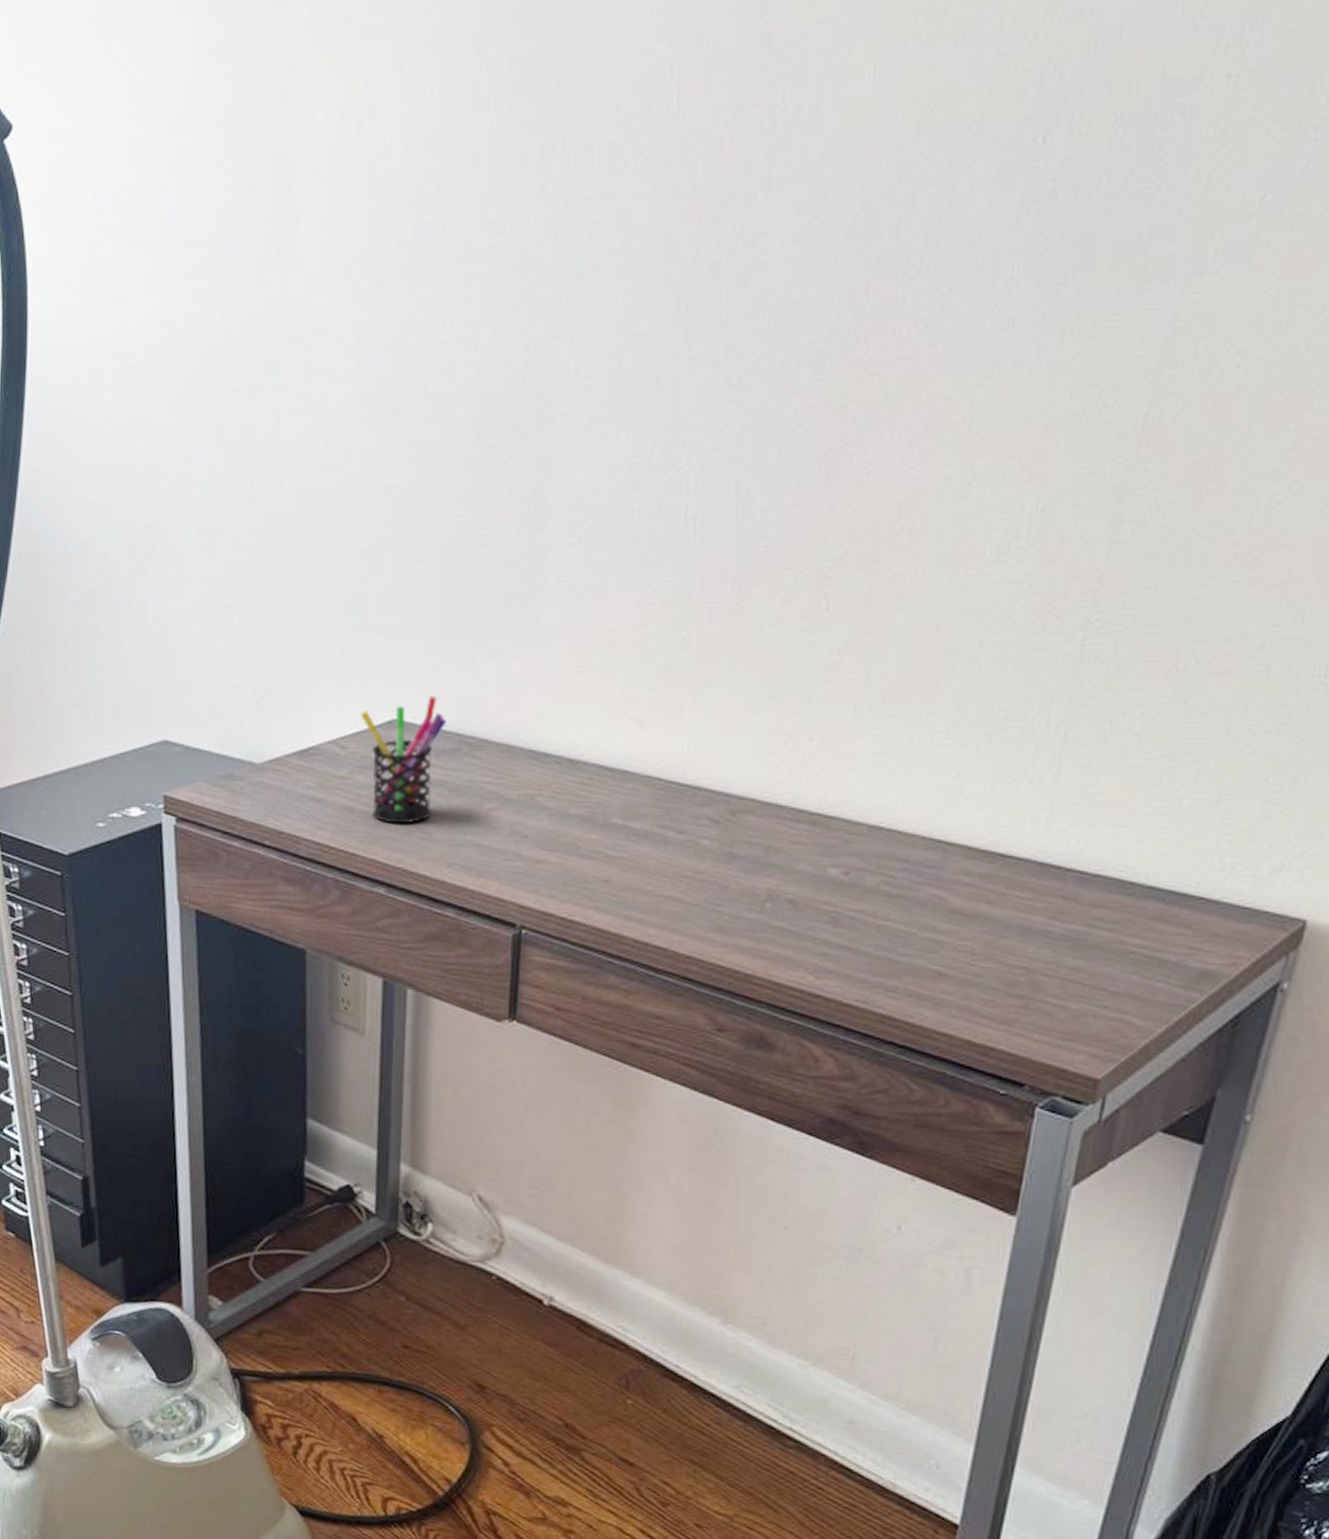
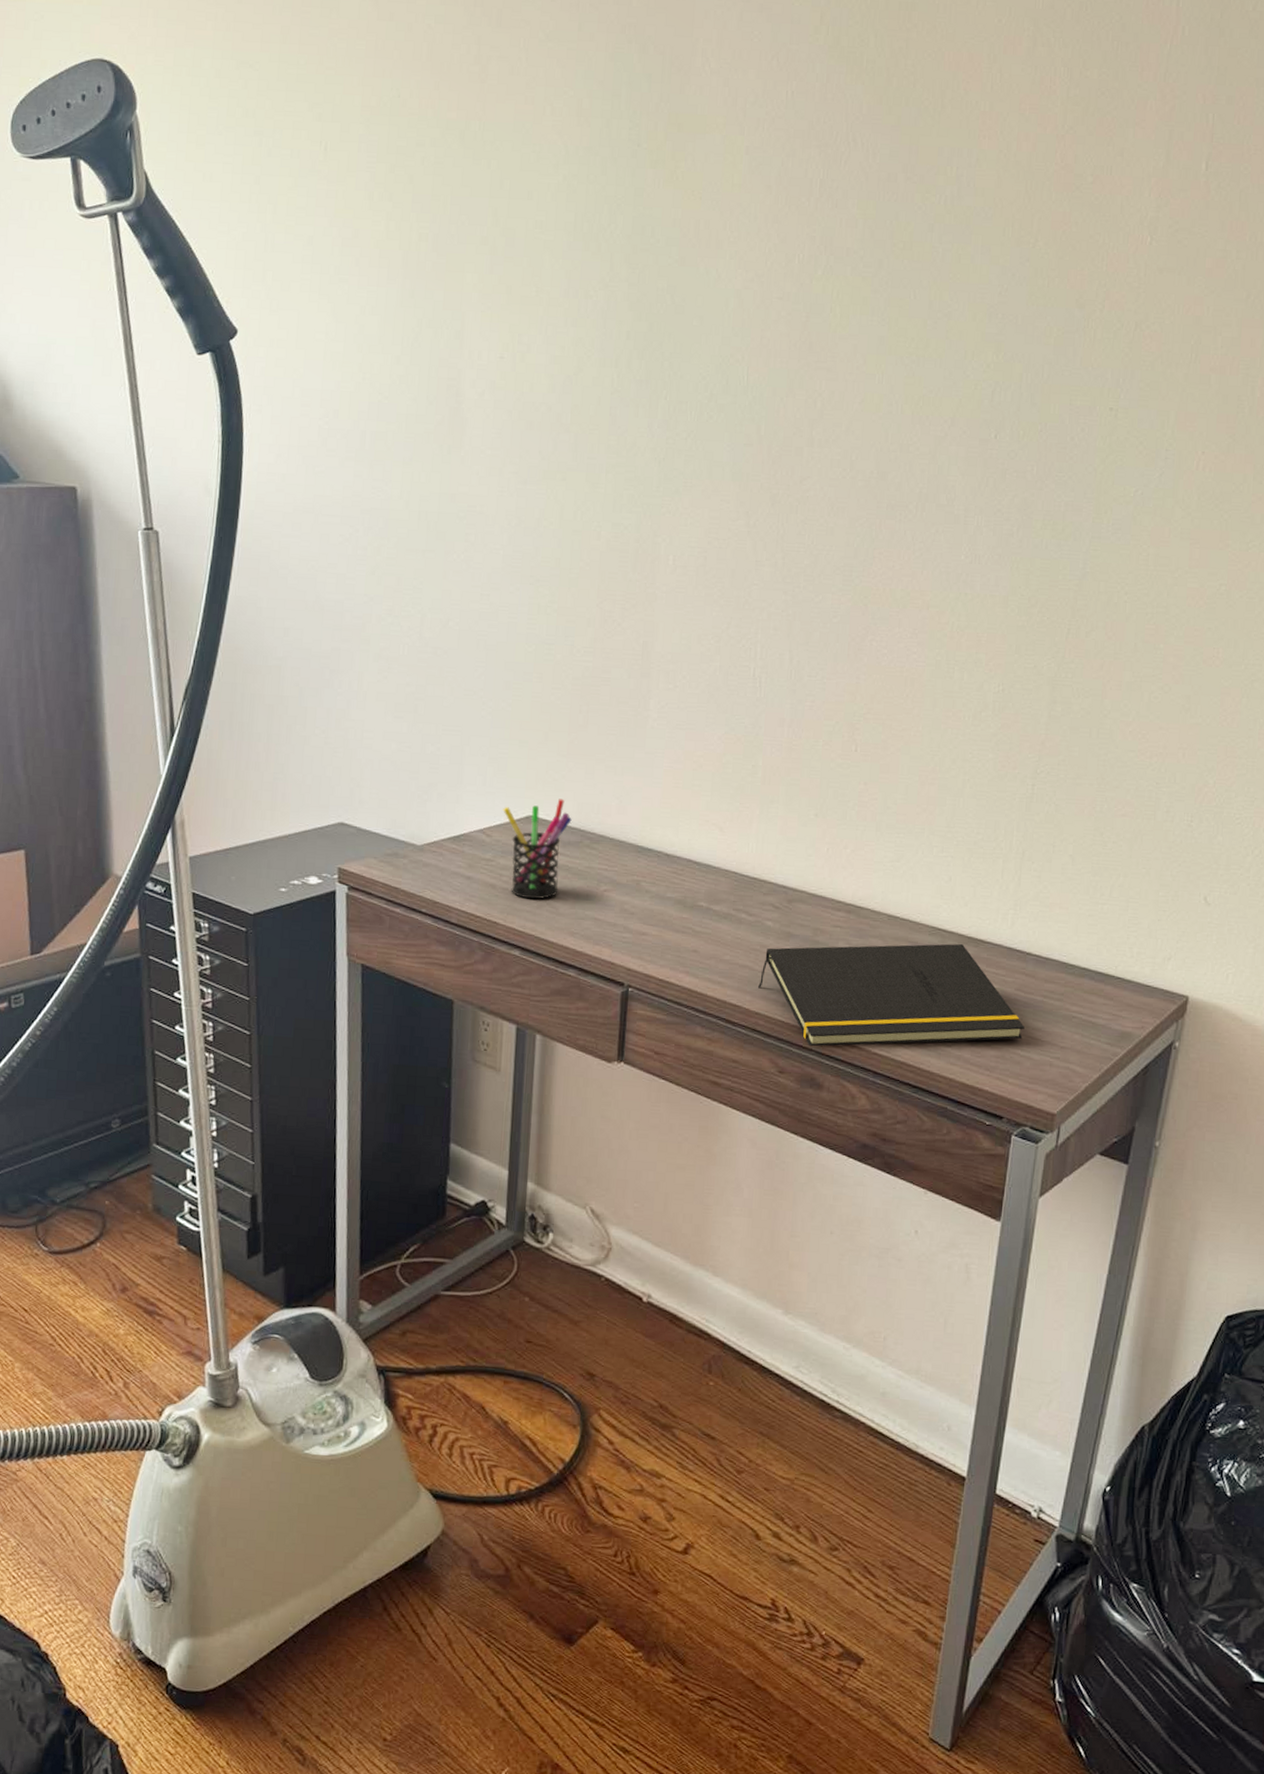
notepad: none [690,859,1059,998] -> present [758,943,1025,1047]

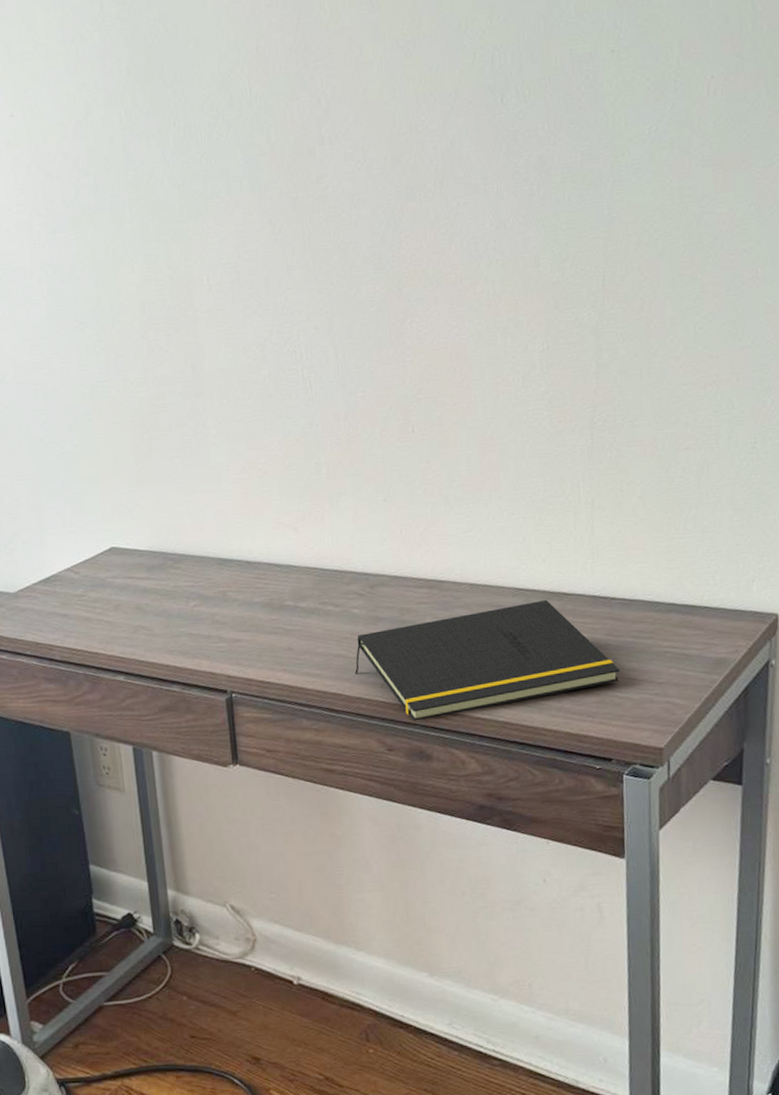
pen holder: present [503,798,572,900] -> none [86,526,152,626]

